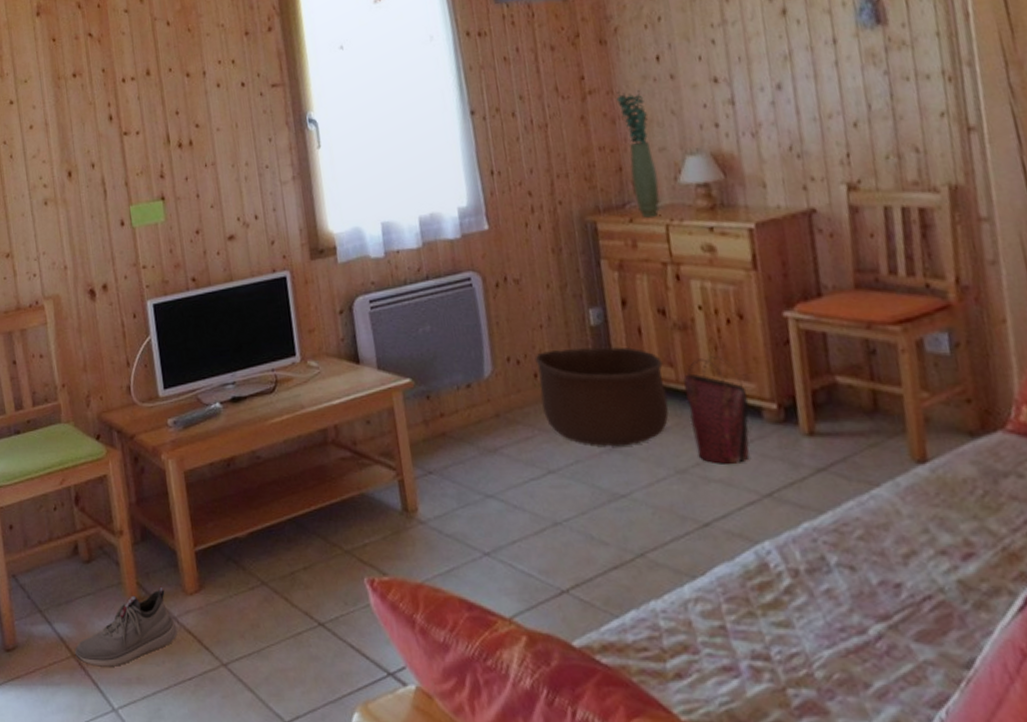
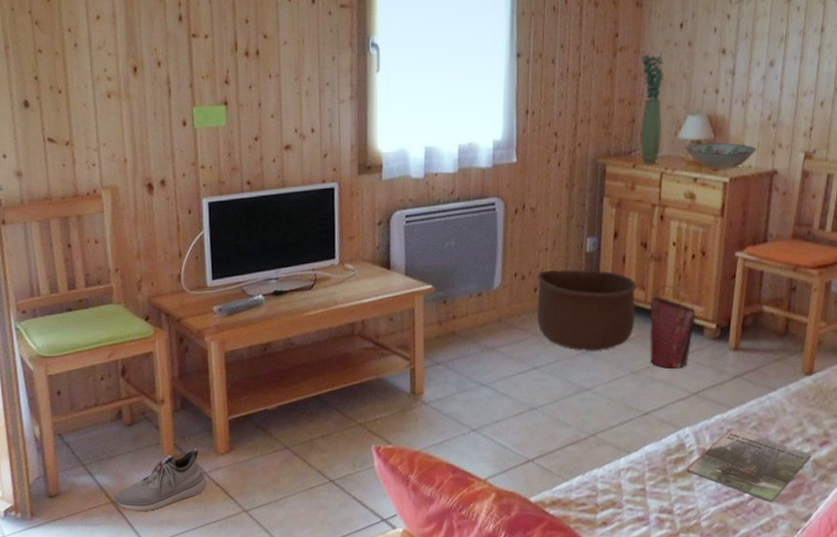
decorative bowl: none [690,182,784,217] -> present [685,143,758,171]
magazine: none [777,539,954,643] -> present [686,428,812,503]

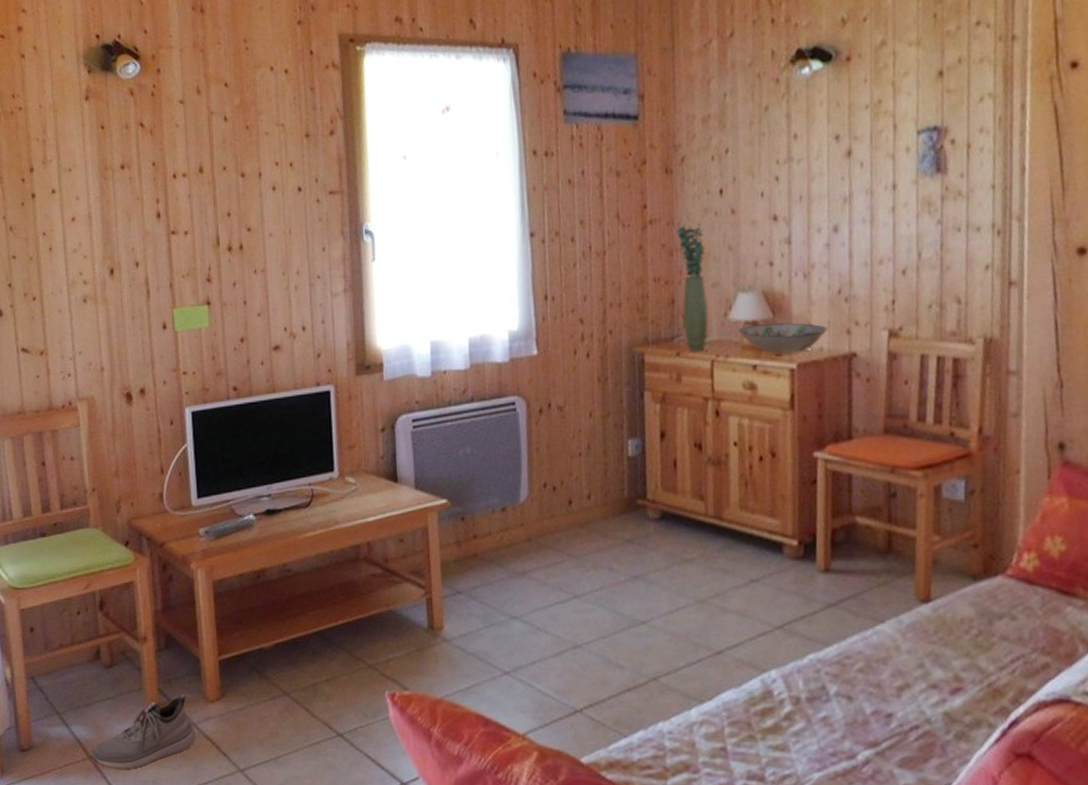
basket: present [537,270,637,351] -> none [571,477,695,575]
handbag: present [649,284,696,369] -> none [712,492,772,596]
magazine: present [686,428,812,503] -> none [777,670,941,768]

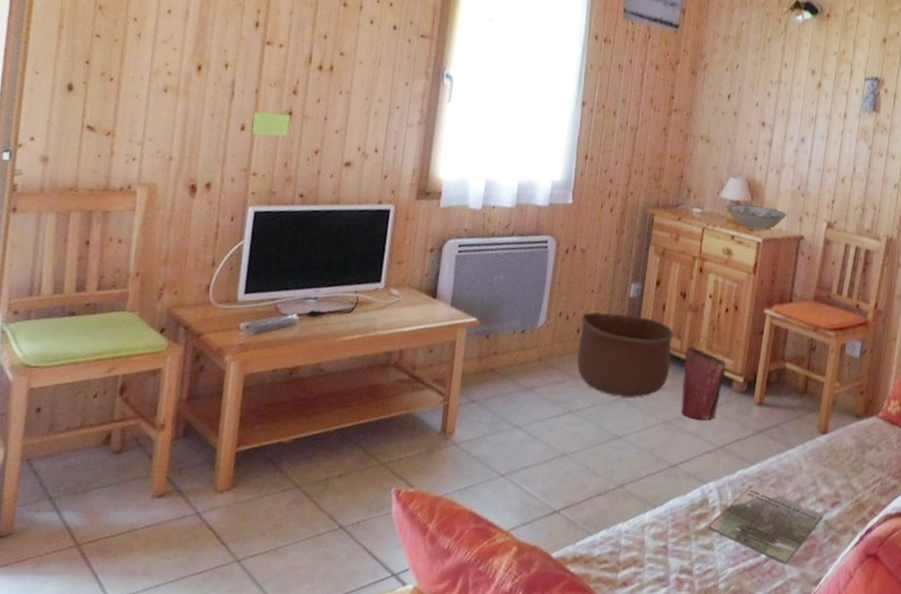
athletic shoe: present [91,693,196,769] -> none [79,482,199,558]
basket: none [571,477,695,575] -> present [577,312,674,398]
vase: present [676,223,710,354] -> none [686,115,712,221]
handbag: none [712,492,772,596] -> present [681,335,726,421]
magazine: none [777,670,941,768] -> present [708,484,824,565]

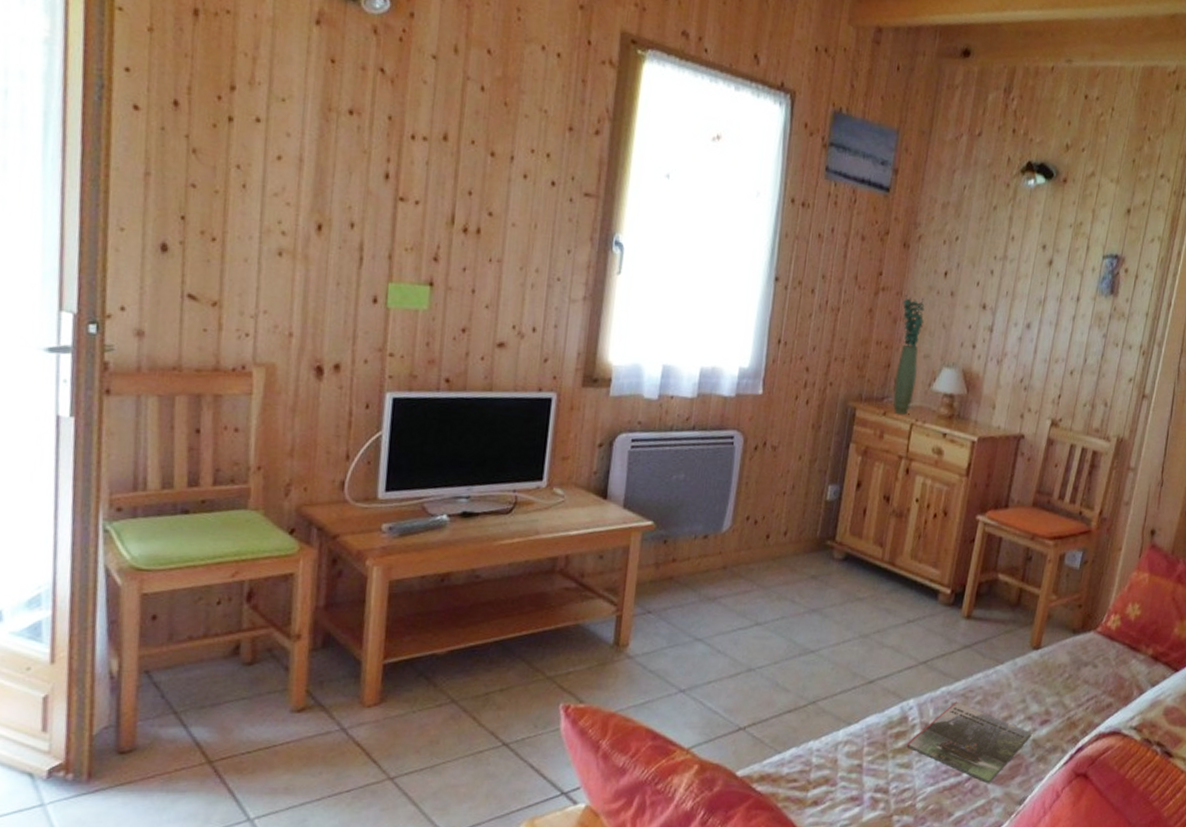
basket: present [577,312,674,398] -> none [766,516,875,609]
handbag: present [681,335,726,421] -> none [880,543,932,634]
vase: none [686,115,712,221] -> present [893,295,925,416]
decorative bowl: present [725,204,788,232] -> none [937,397,1008,430]

